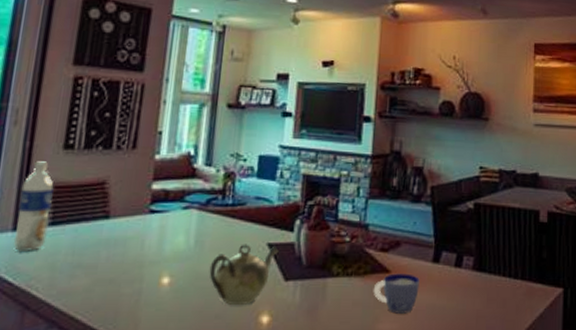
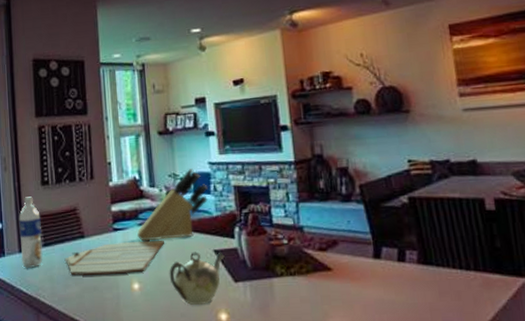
cutting board: none [76,227,211,265] -> present [64,241,164,276]
knife block: none [179,150,274,228] -> present [137,169,208,242]
cup: present [373,273,420,314] -> none [318,270,364,309]

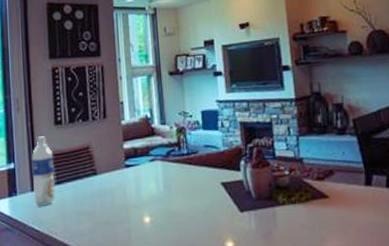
cutting board: present [64,241,164,276] -> none [77,175,174,212]
knife block: present [137,169,208,242] -> none [148,107,216,177]
teapot: present [169,251,225,305] -> none [178,184,231,235]

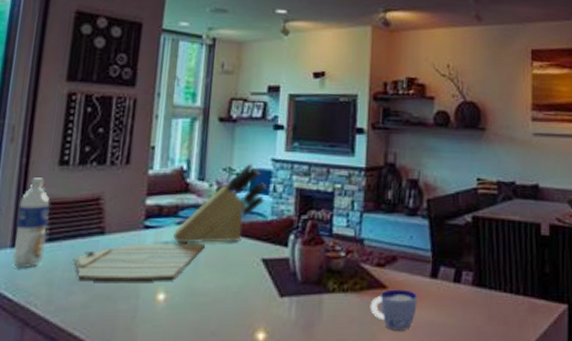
cutting board: none [77,175,174,212] -> present [72,243,205,281]
knife block: none [148,107,216,177] -> present [173,164,267,244]
cup: none [316,197,357,233] -> present [370,289,417,331]

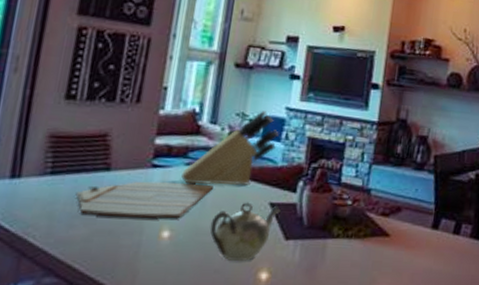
water bottle: present [11,177,51,268] -> none [10,110,55,199]
teapot: none [204,259,274,321] -> present [210,202,281,261]
cup: present [370,289,417,331] -> none [372,237,418,276]

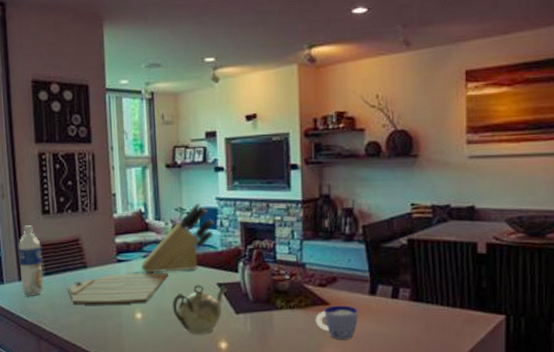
water bottle: none [10,110,55,199] -> present [18,225,44,296]
cup: none [372,237,418,276] -> present [315,305,358,340]

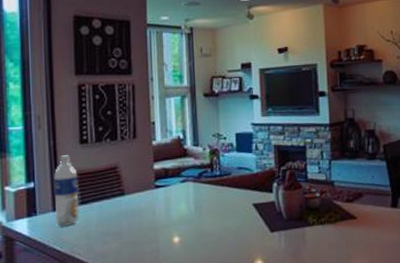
cutting board: present [66,273,168,304] -> none [103,196,206,232]
knife block: present [141,203,214,273] -> none [179,129,250,198]
teapot: present [172,284,228,334] -> none [209,205,263,254]
cup: present [315,305,358,340] -> none [344,218,382,251]

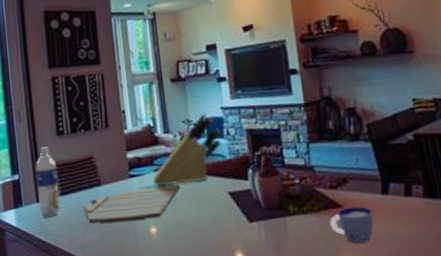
cutting board: none [103,196,206,232] -> present [82,185,180,223]
knife block: none [179,129,250,198] -> present [153,114,221,187]
cup: none [344,218,382,251] -> present [329,206,374,244]

